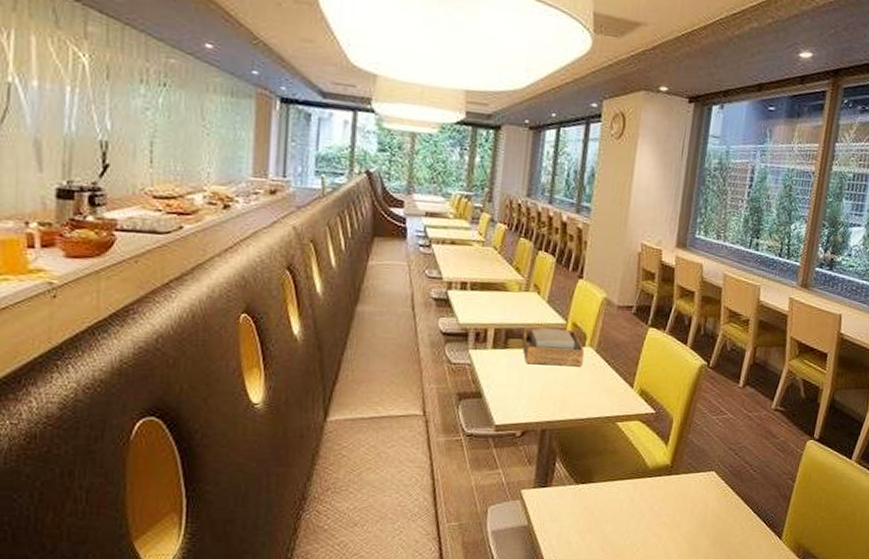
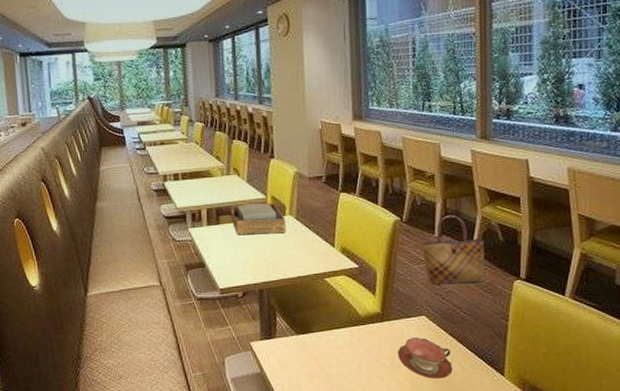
teacup: none [680,494,735,540] -> present [397,337,453,379]
tote bag: none [723,364,786,440] -> present [421,214,484,285]

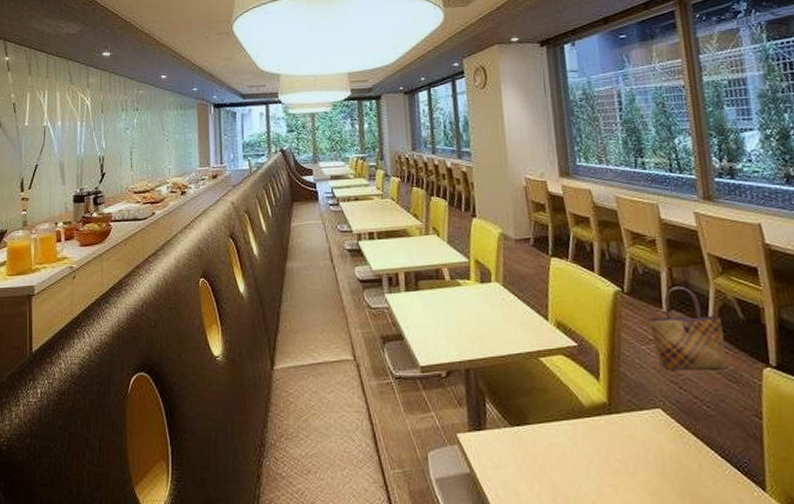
napkin holder: present [229,202,287,235] -> none [429,266,493,304]
teacup: present [397,337,453,379] -> none [631,436,701,491]

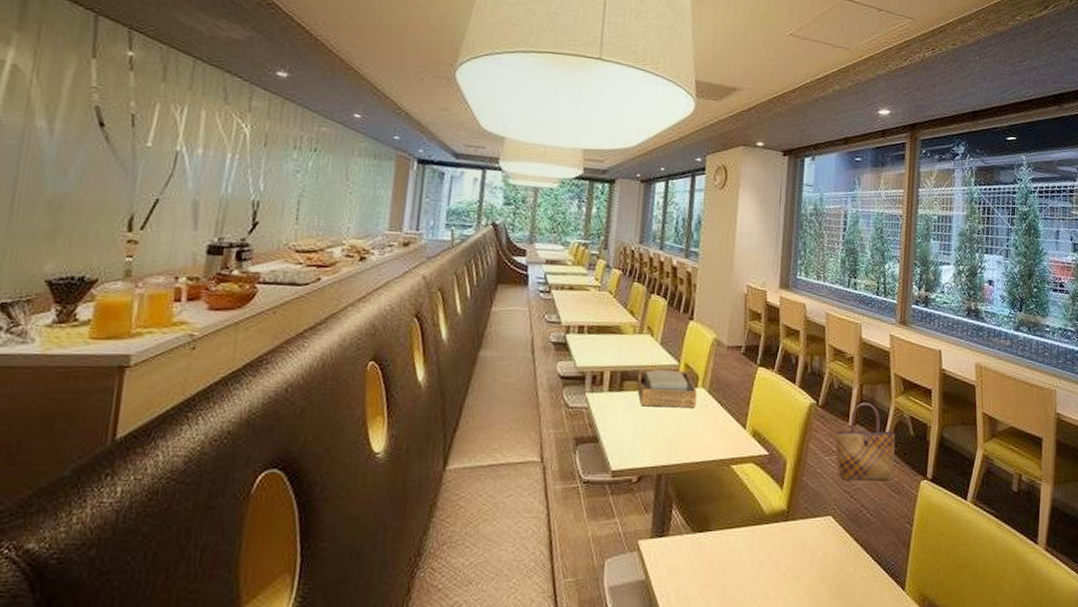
napkin holder: none [429,266,493,304] -> present [635,368,698,408]

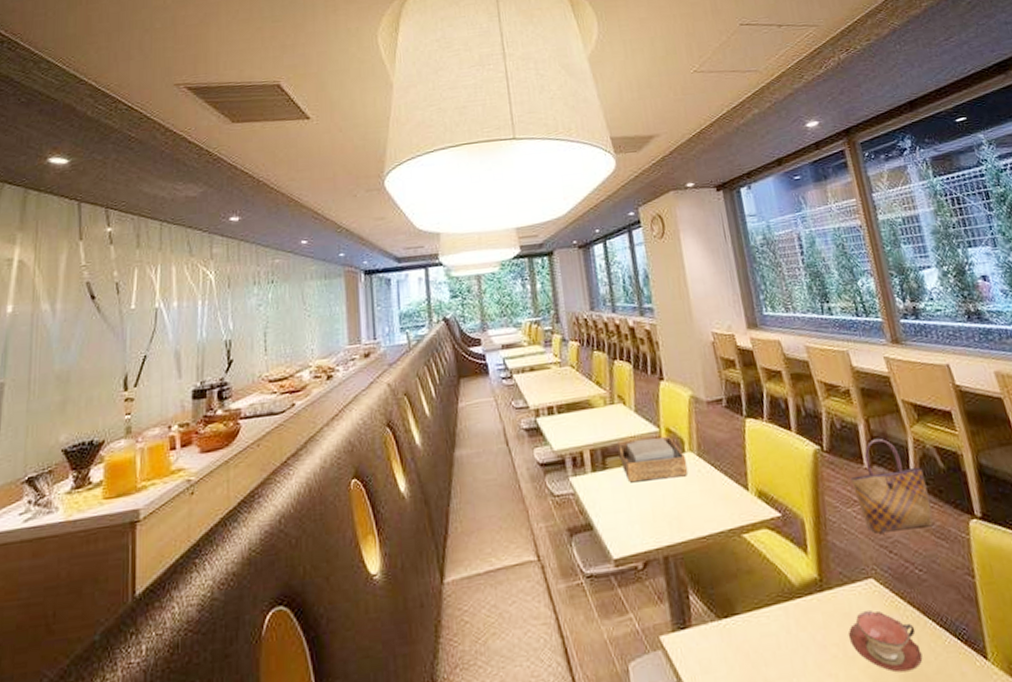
teacup: none [799,542,855,592] -> present [848,611,923,673]

